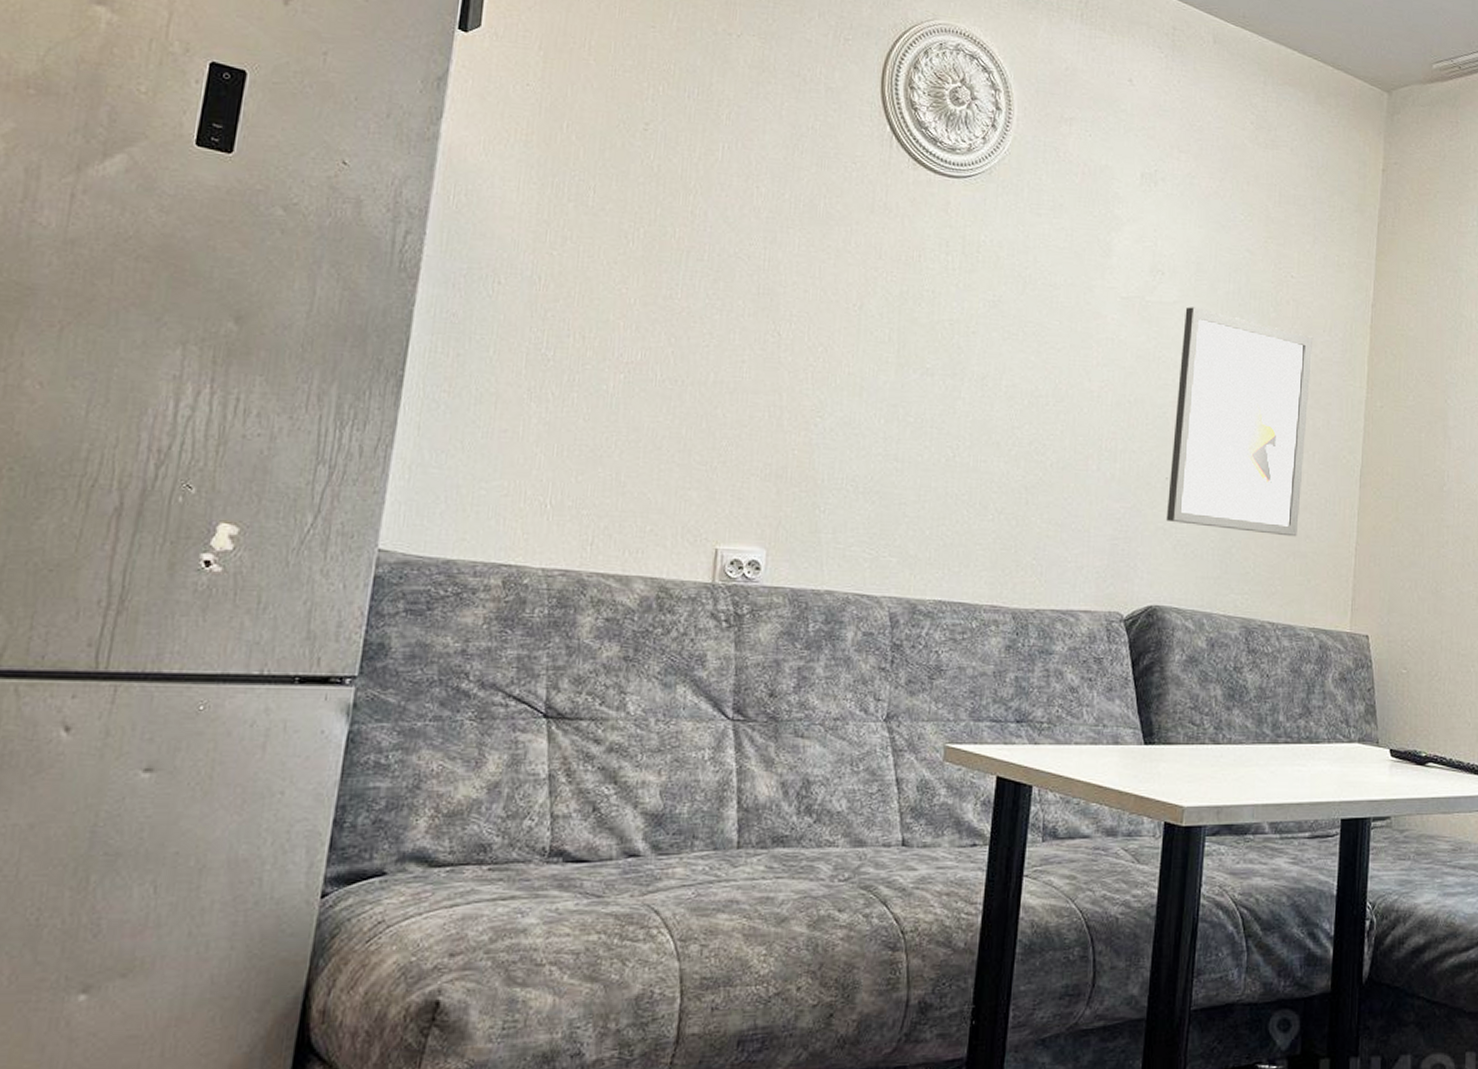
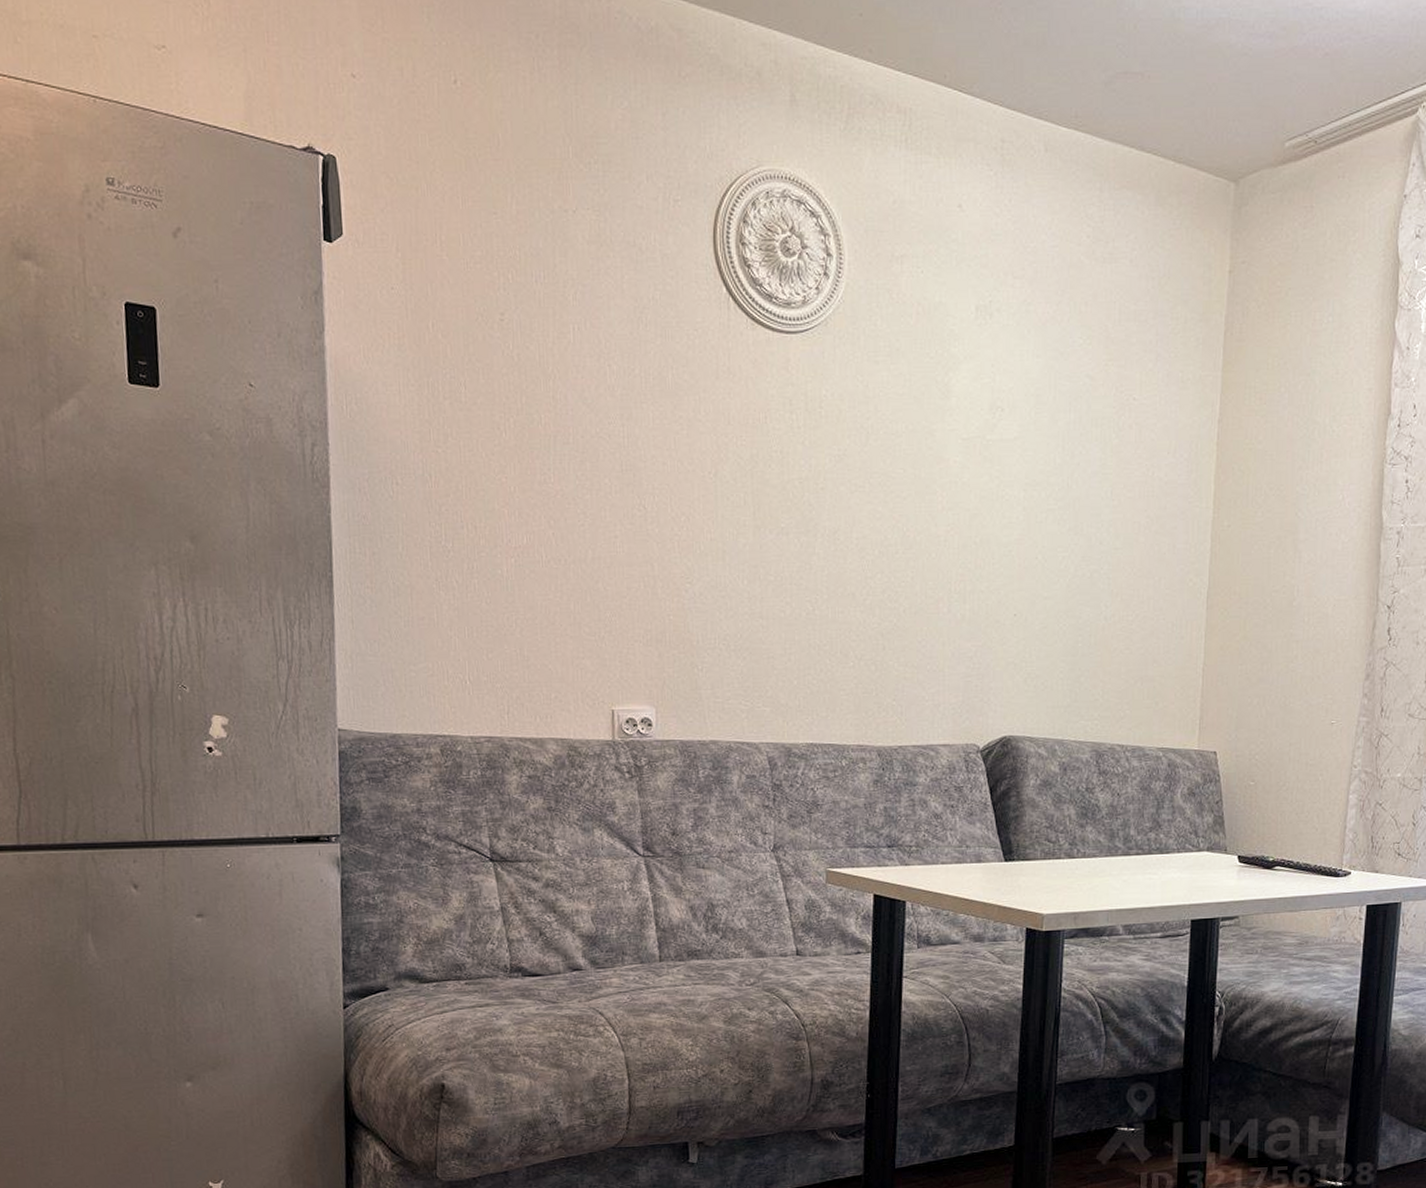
wall art: present [1166,307,1314,537] -> none [1016,441,1158,662]

